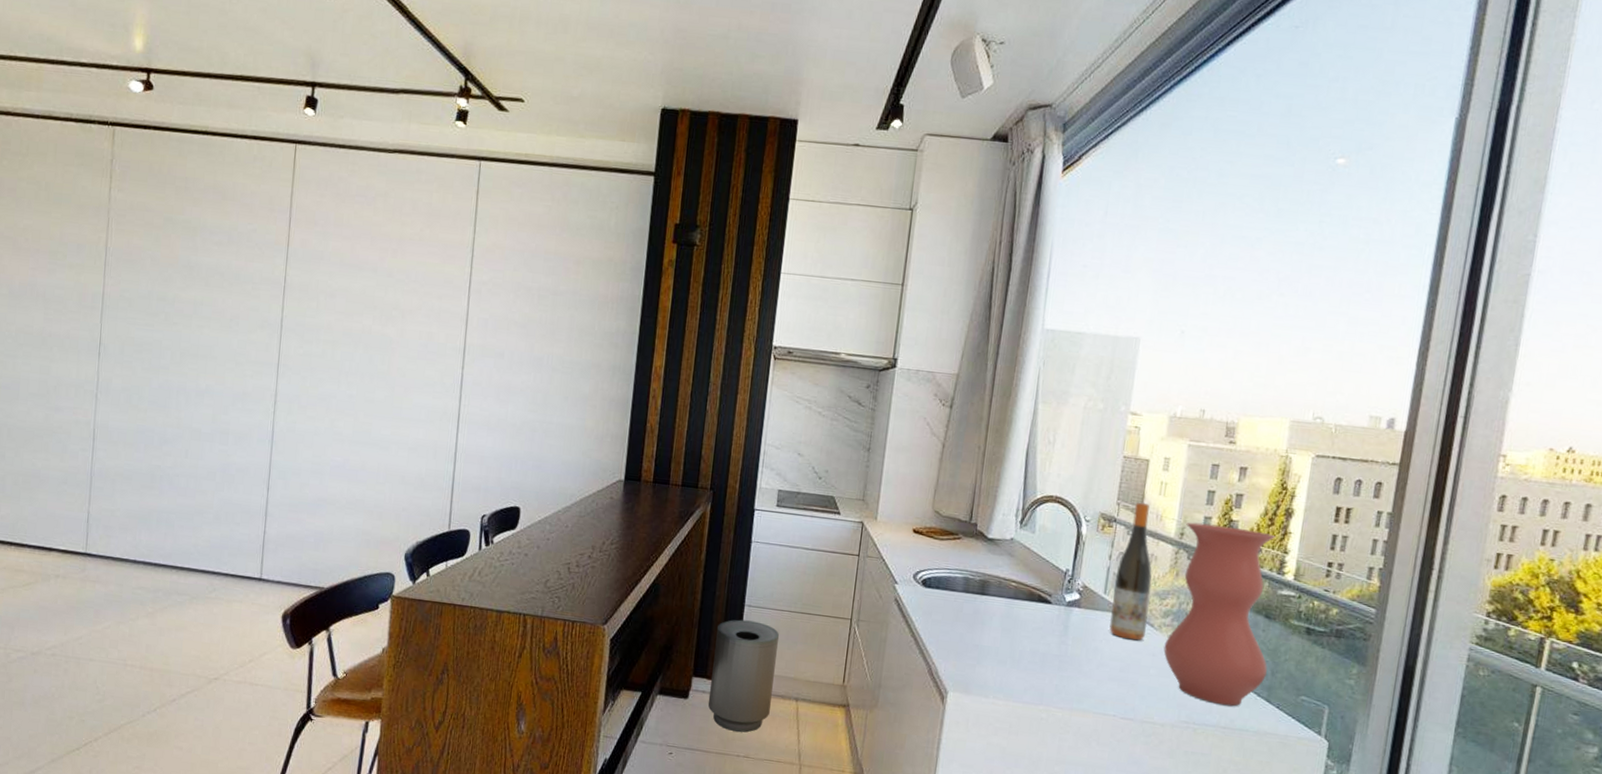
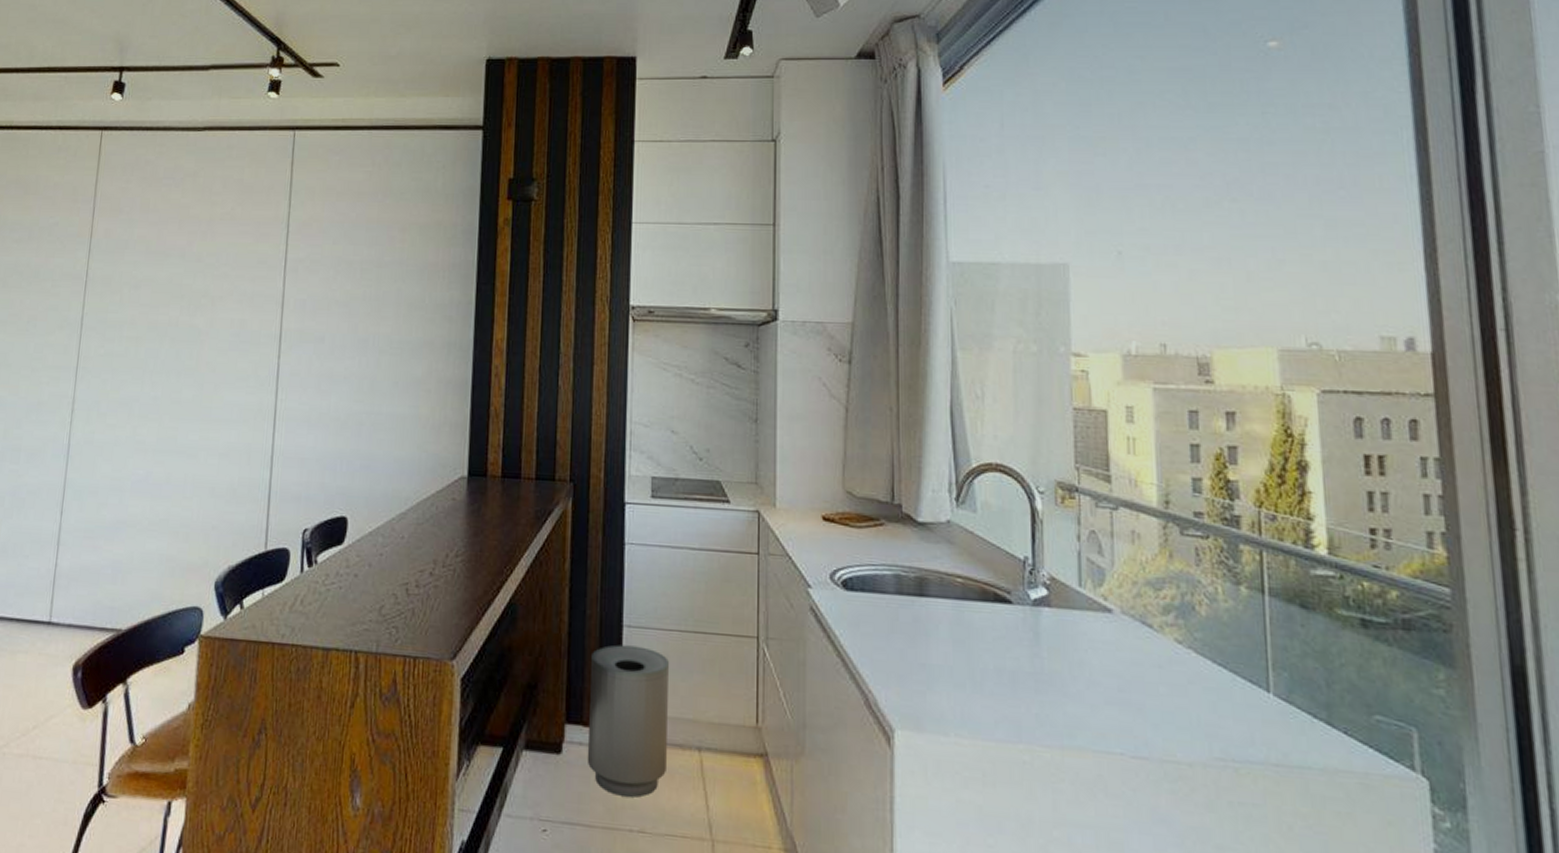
wine bottle: present [1109,502,1152,641] -> none [1089,464,1143,648]
vase: present [1163,522,1277,706] -> none [1168,486,1319,733]

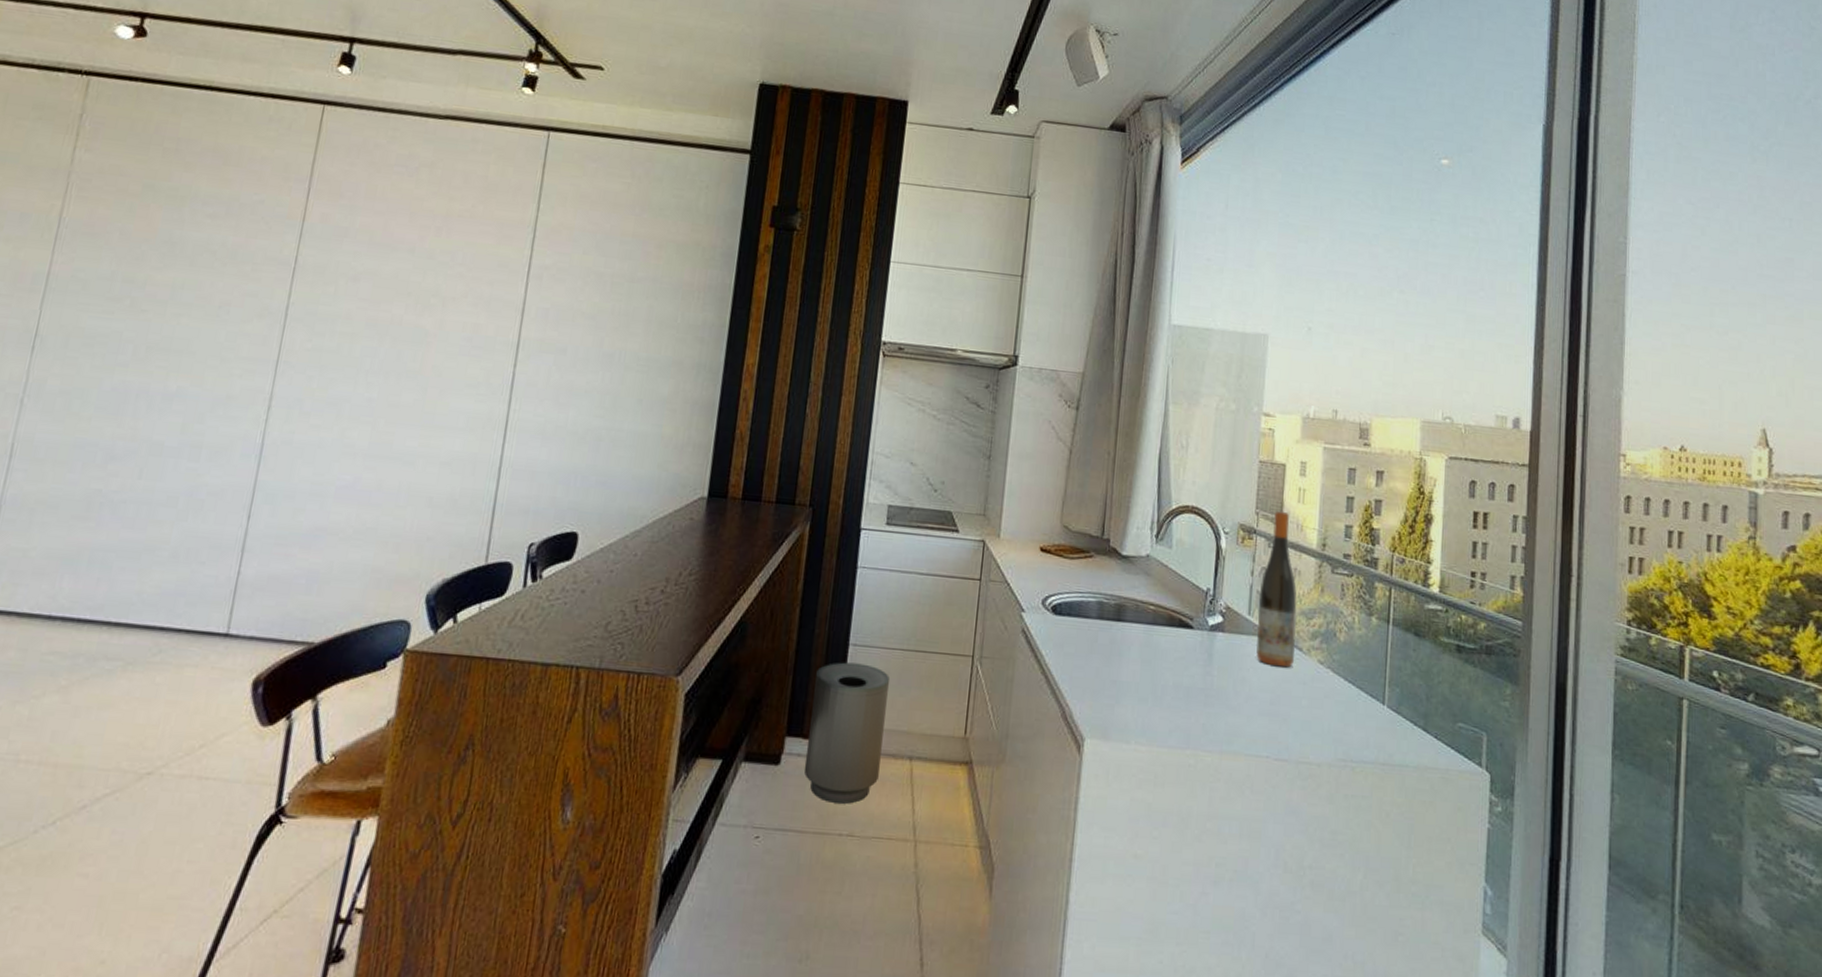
wine bottle: none [1089,464,1143,648] -> present [1255,510,1297,668]

